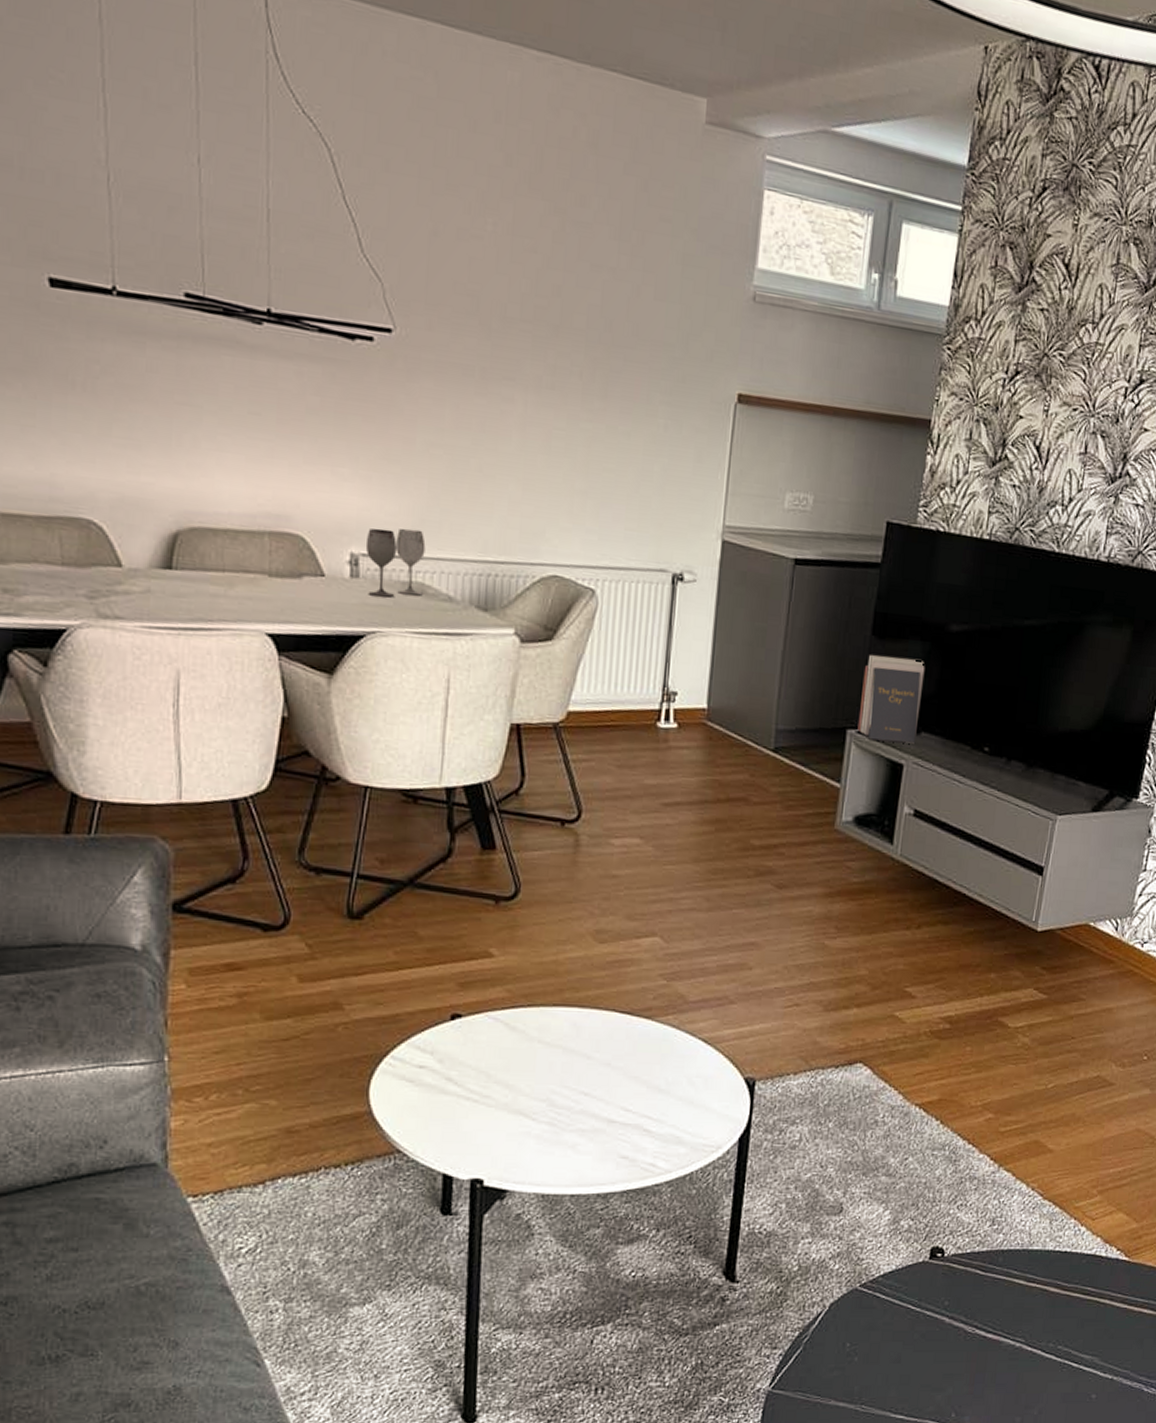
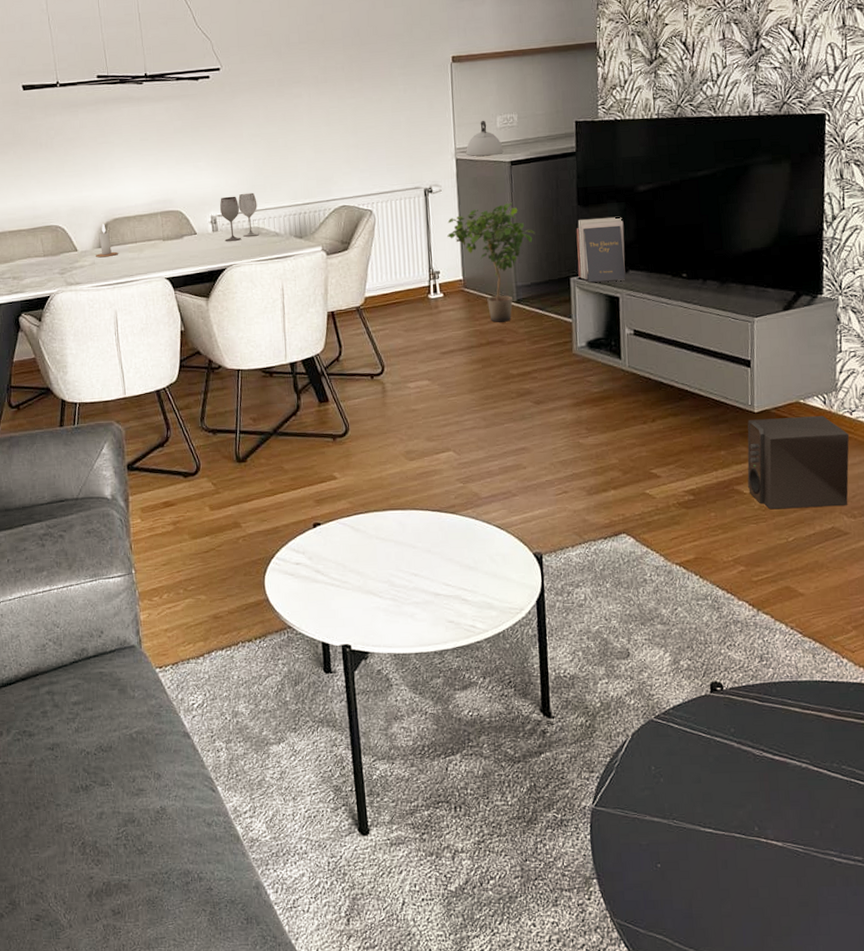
candle: none [153,532,192,585] -> present [96,224,118,258]
potted plant: none [695,615,811,775] -> present [447,202,535,322]
kettle: none [737,493,788,546] -> present [466,120,504,156]
speaker: none [1014,939,1136,1051] -> present [747,416,850,510]

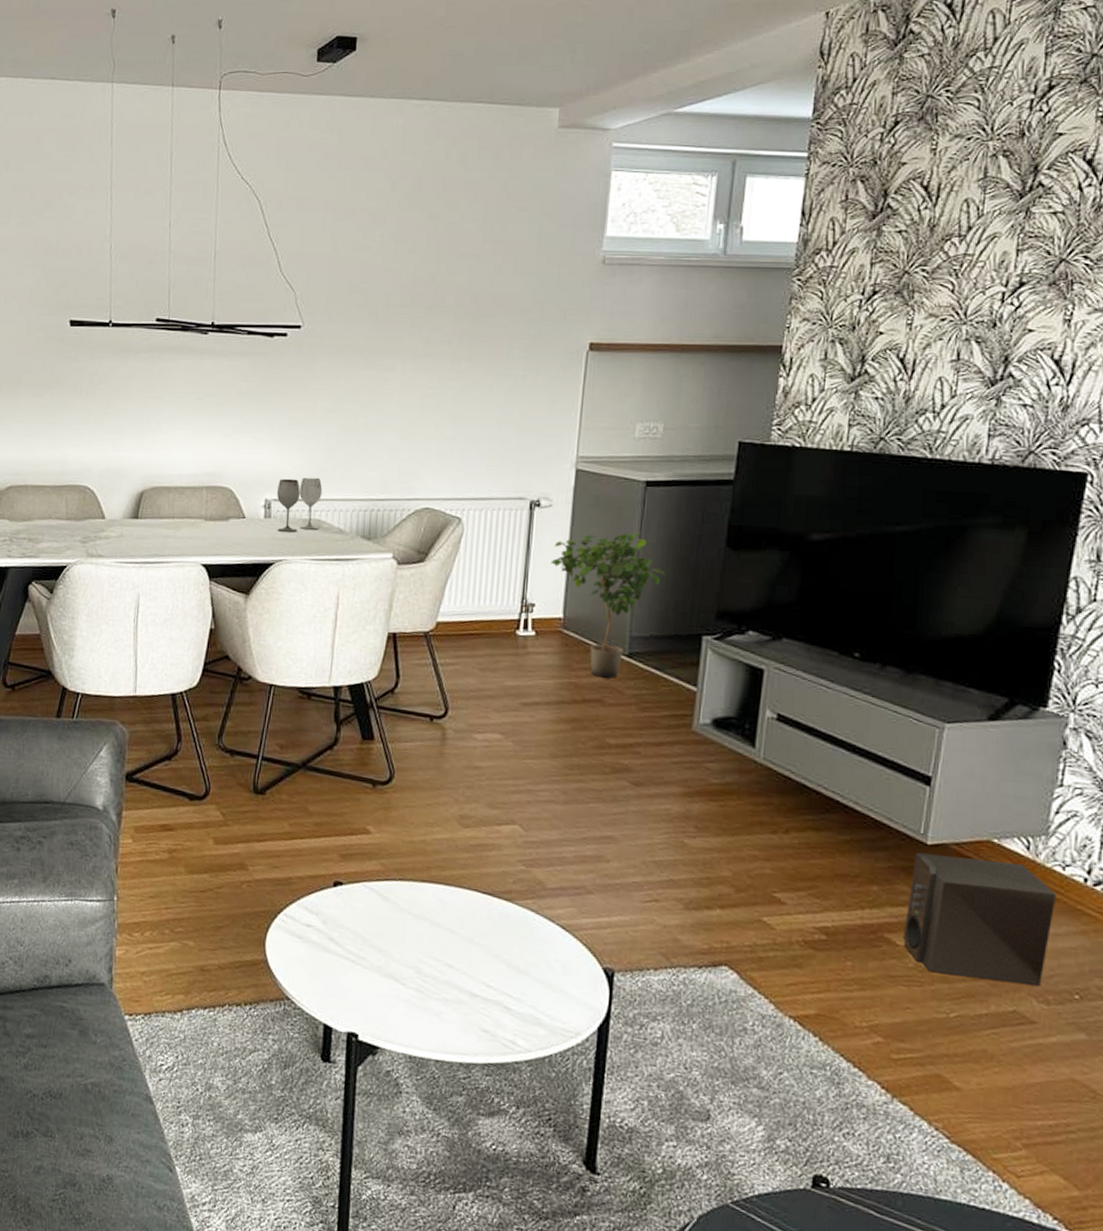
candle: present [96,224,118,258] -> none [125,491,151,530]
kettle: present [466,120,504,156] -> none [590,426,639,471]
books: present [576,216,626,283] -> none [713,566,785,650]

